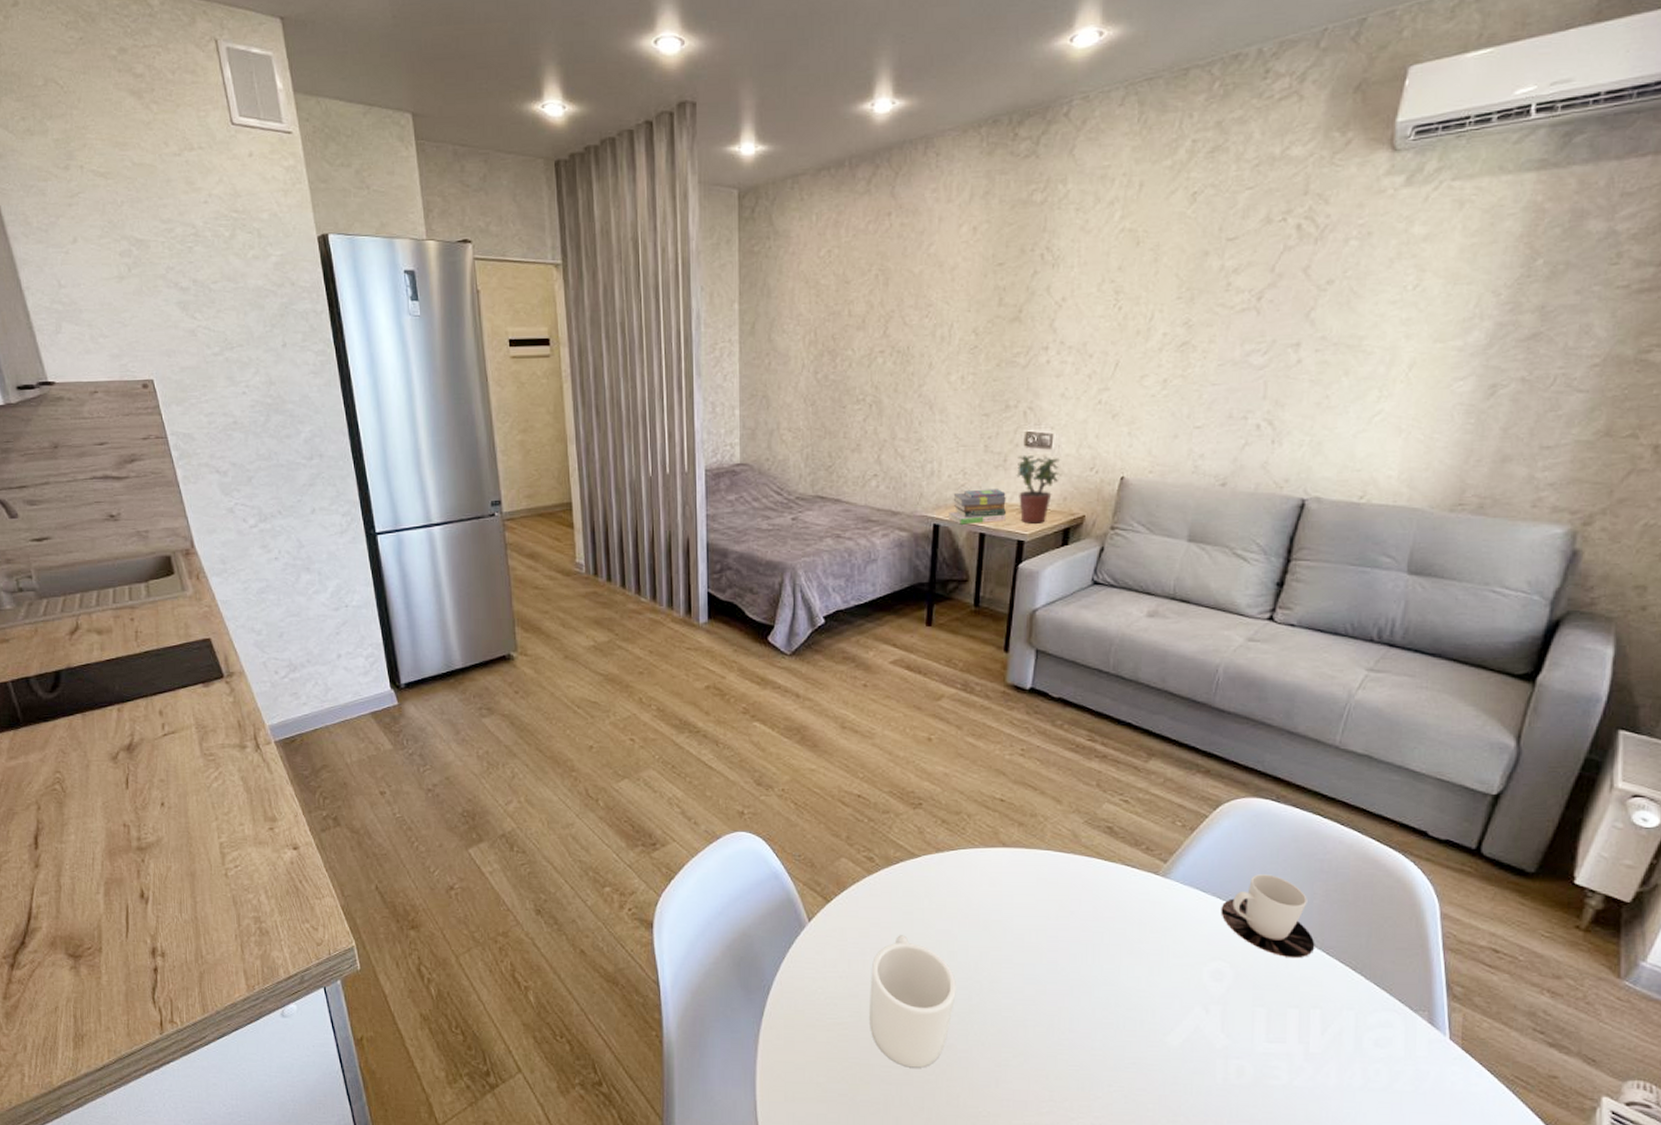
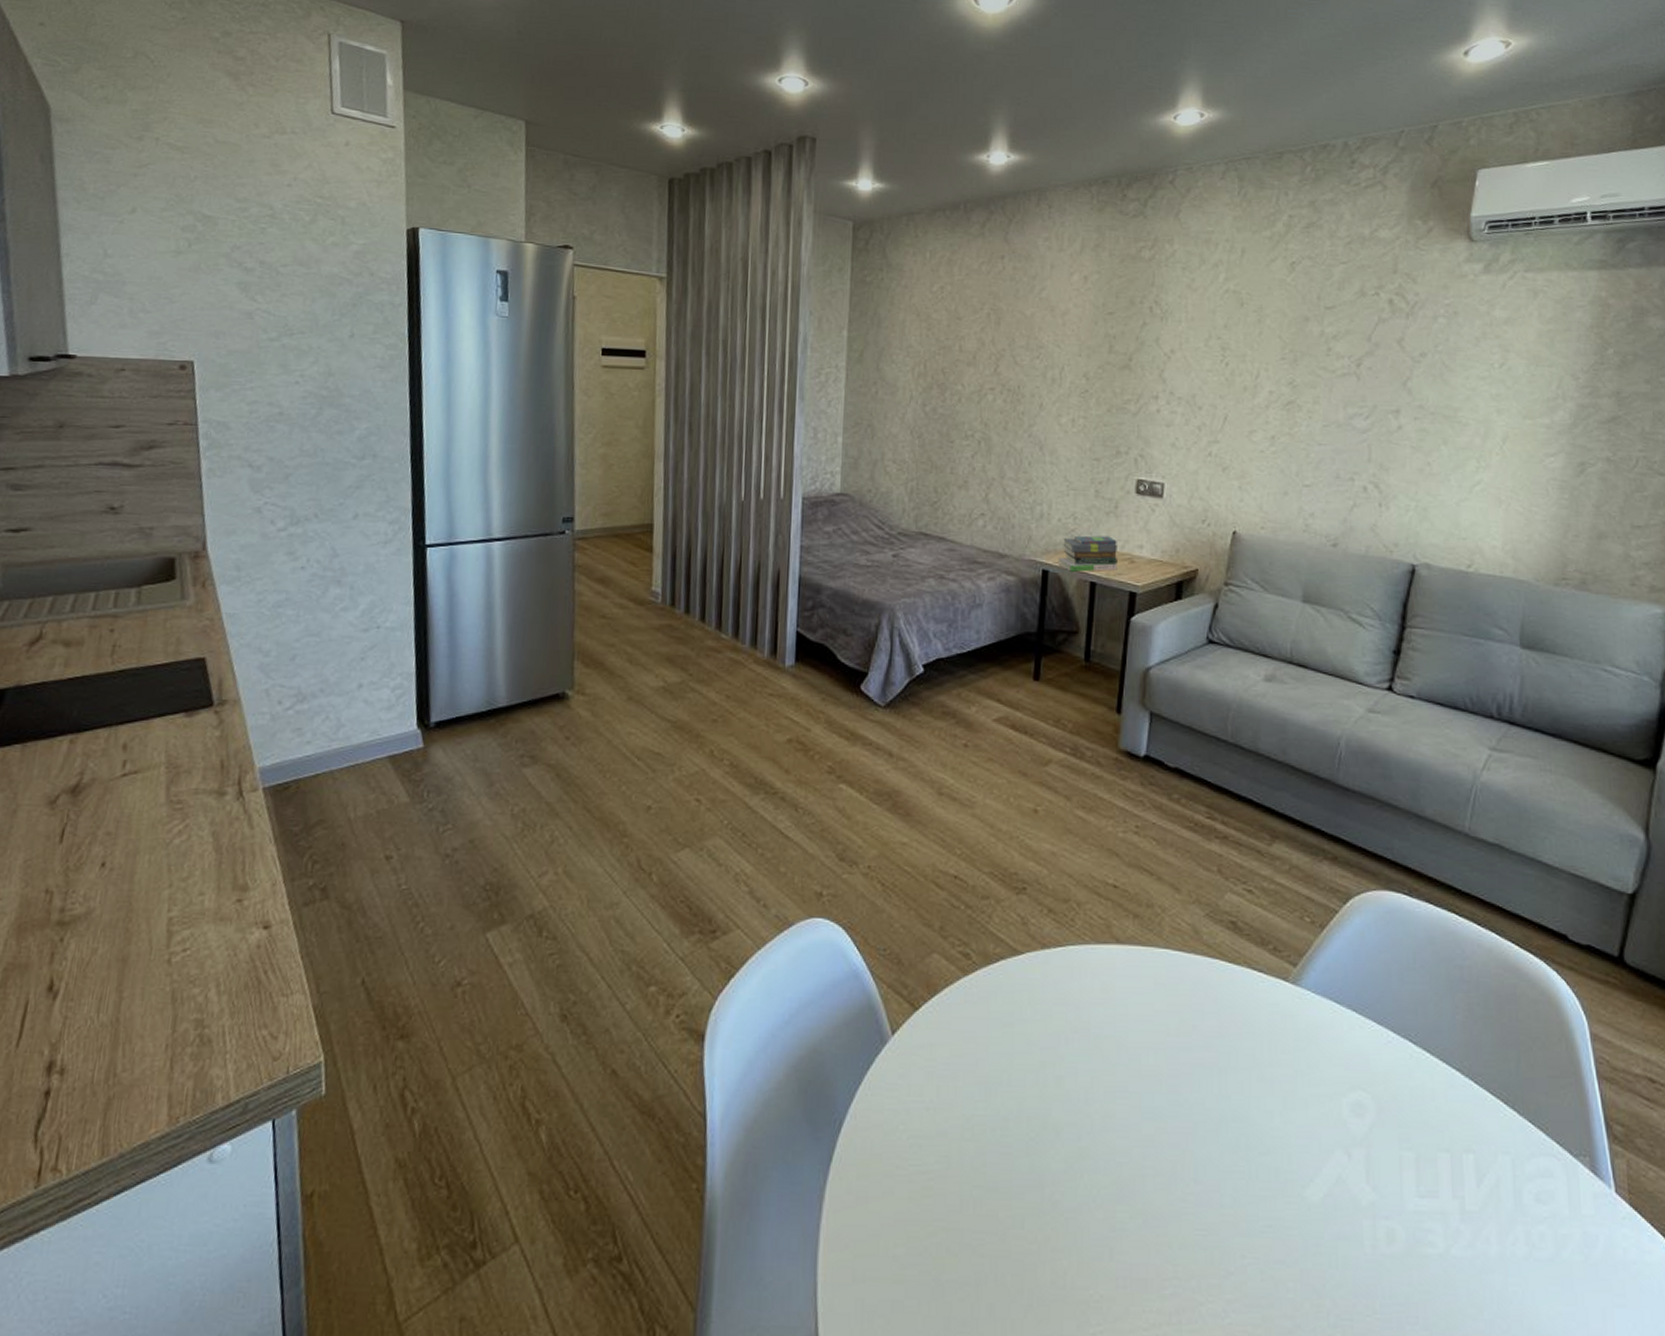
mug: present [870,935,956,1069] -> none [960,1054,1063,1235]
potted plant: present [1016,454,1061,524] -> none [1127,502,1173,575]
cup: present [1221,874,1315,959] -> none [1357,983,1462,1088]

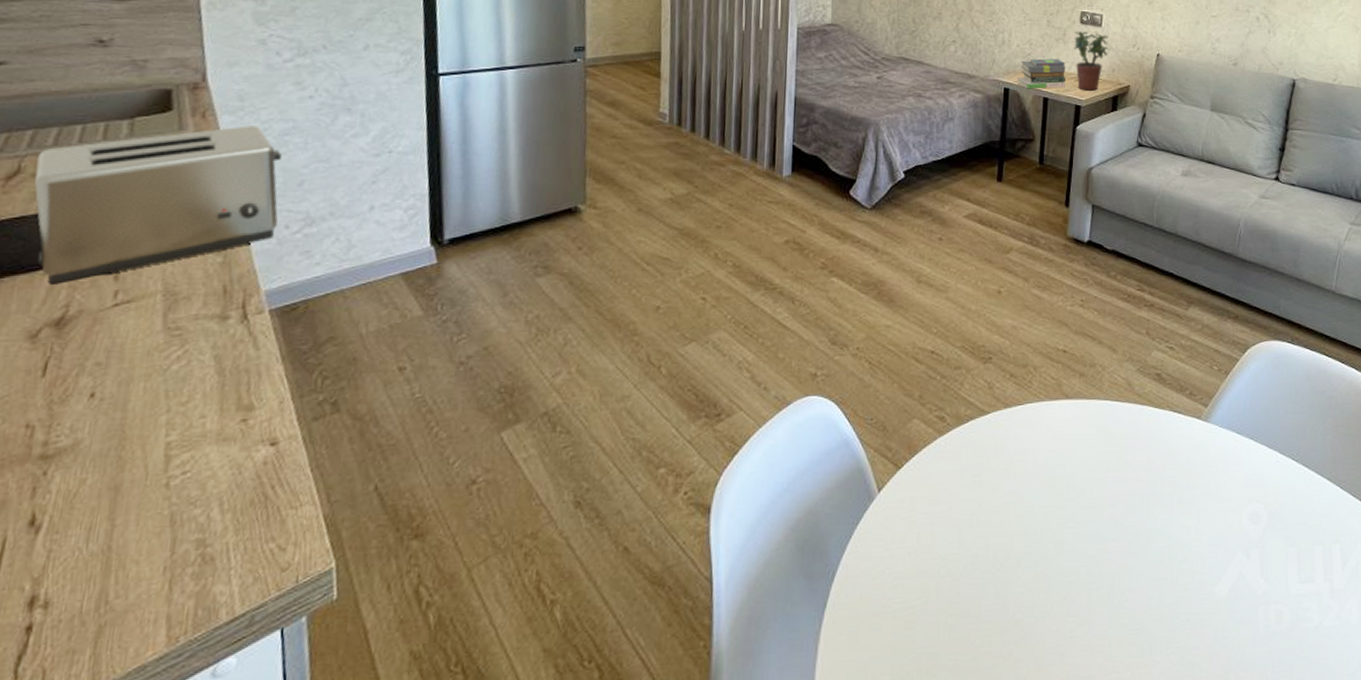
toaster: none [53,596,275,753] -> present [33,125,282,286]
potted plant: none [1127,502,1173,575] -> present [1073,30,1110,91]

